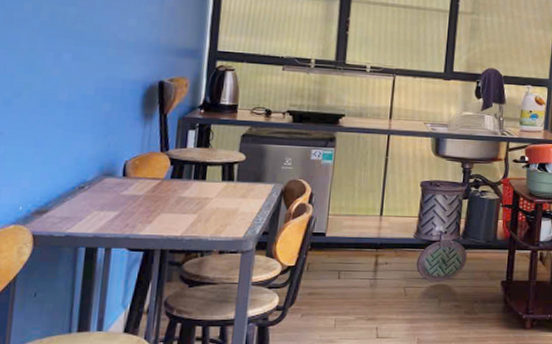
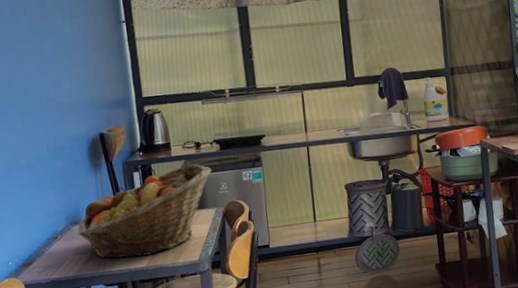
fruit basket: none [110,131,279,224] -> present [78,164,212,259]

